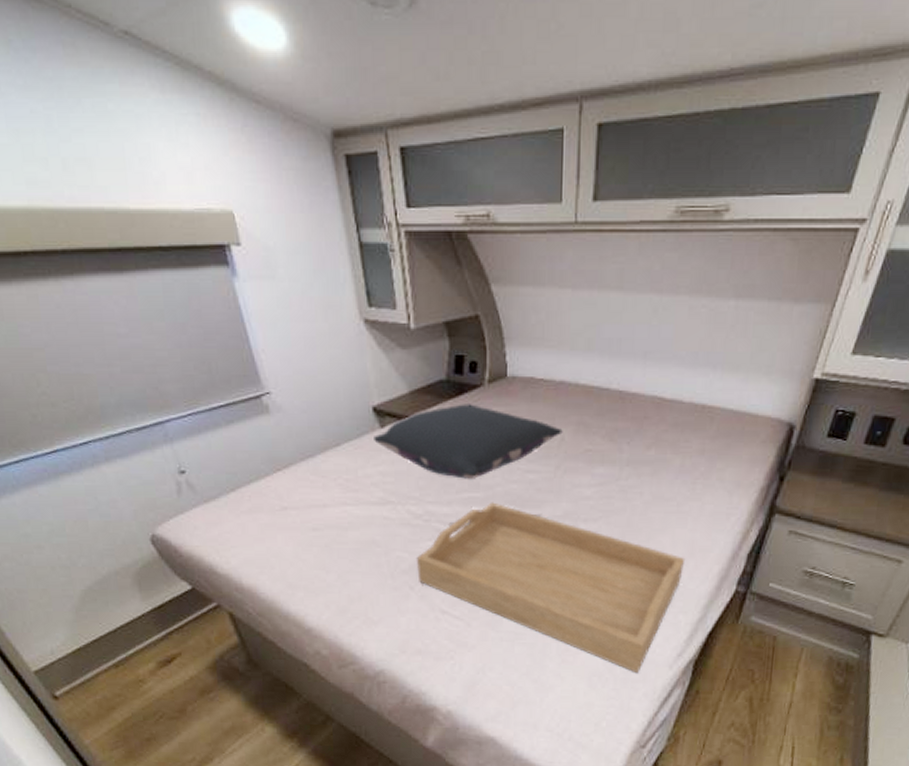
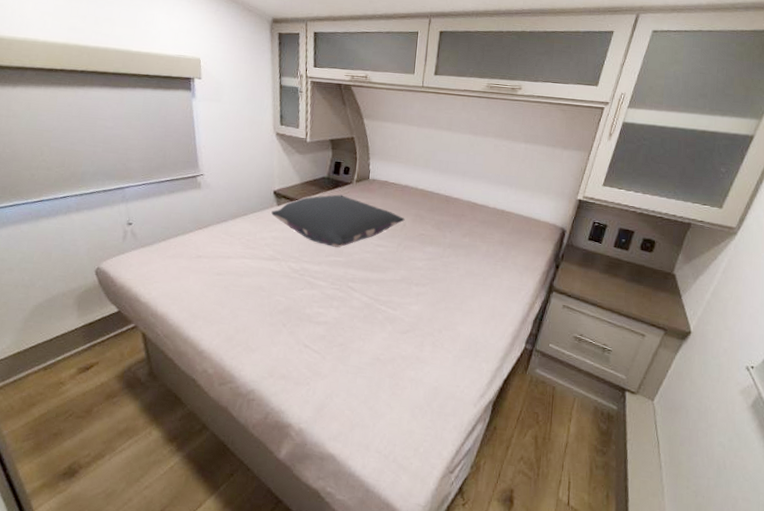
serving tray: present [416,502,686,674] -> none [290,265,488,409]

